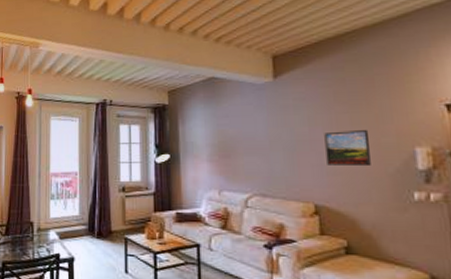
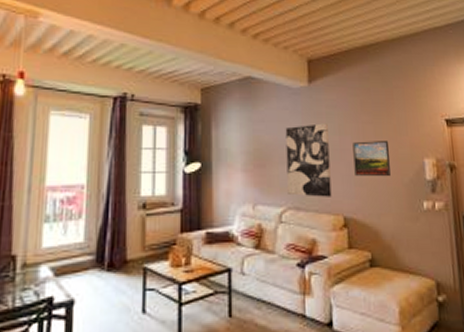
wall art: none [250,115,301,186] -> present [285,123,332,197]

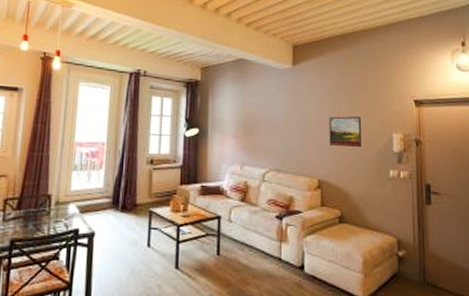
wall art: present [285,123,332,197] -> none [271,100,309,162]

